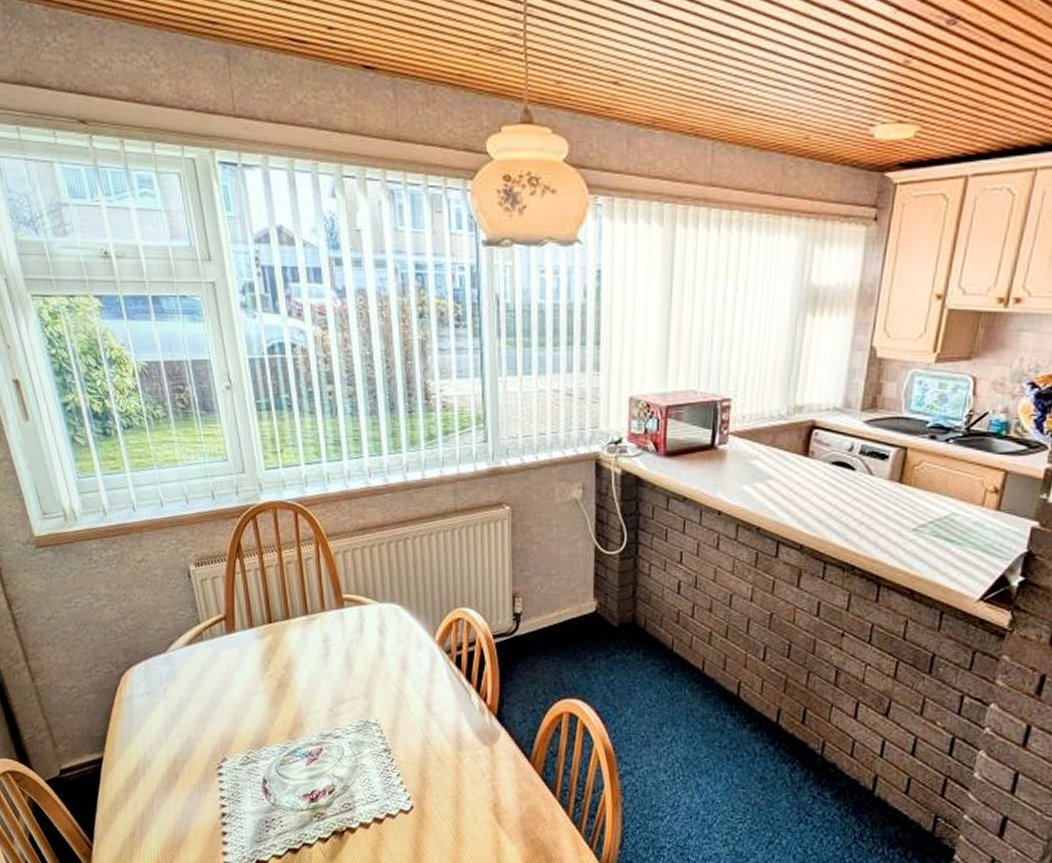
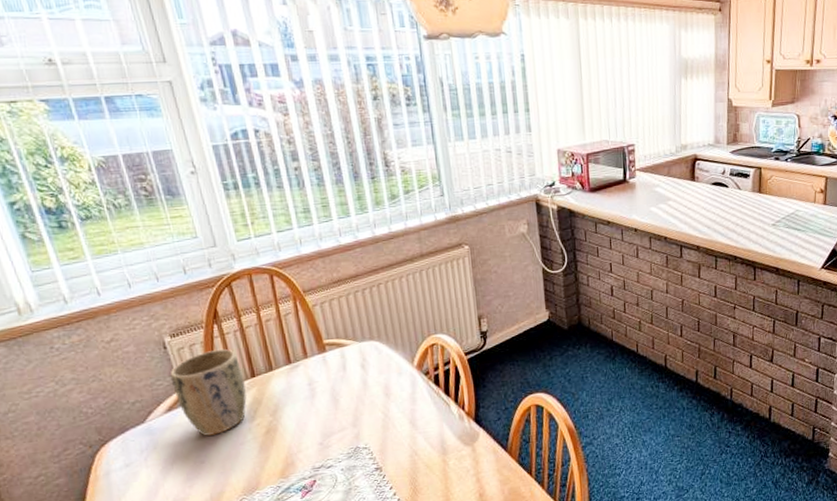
plant pot: none [192,586,262,679] -> present [170,349,247,436]

